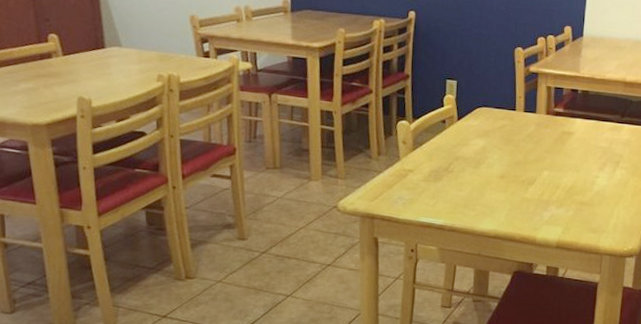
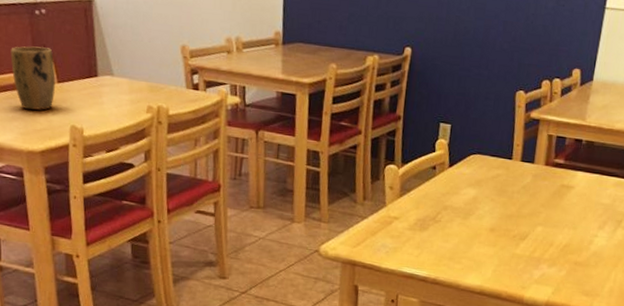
plant pot: none [11,20,60,84] -> present [10,46,56,111]

